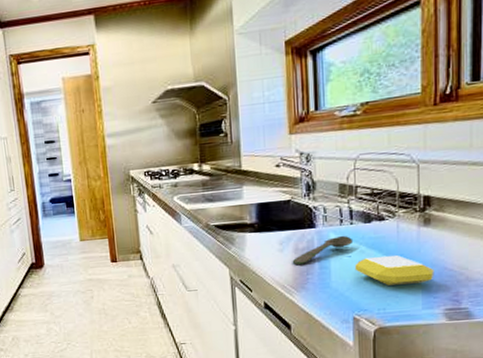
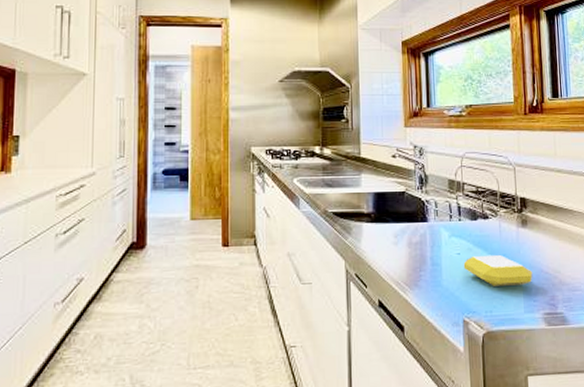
spoon: present [292,235,354,265] -> none [406,231,462,260]

